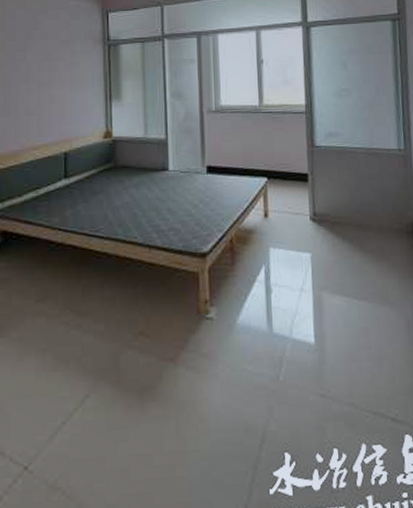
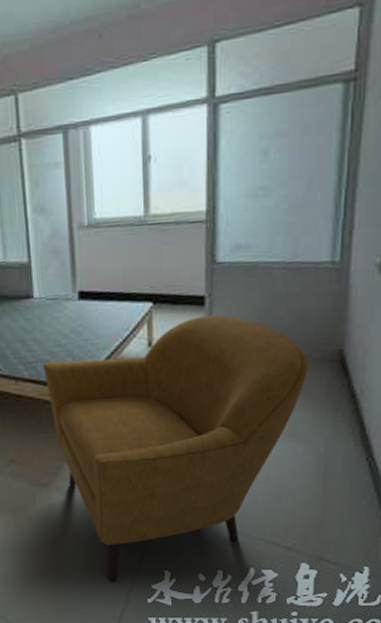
armchair: none [174,190,391,472] -> present [43,315,308,582]

